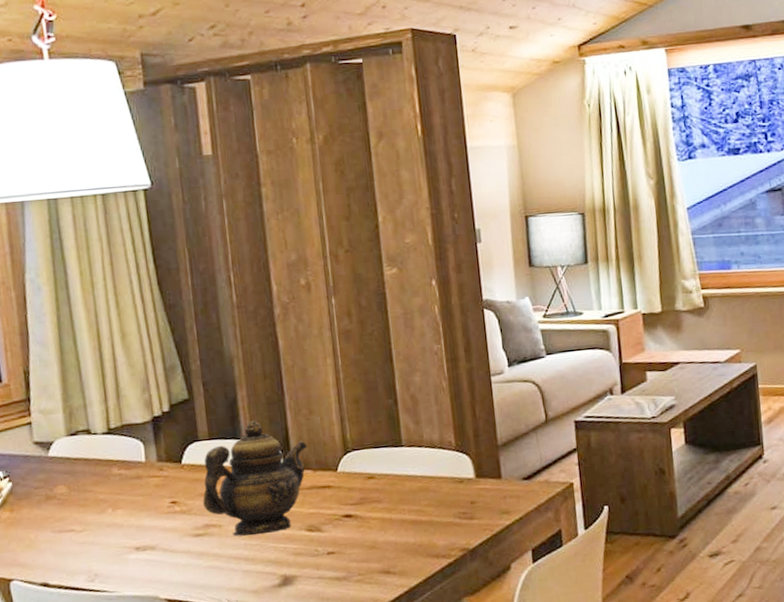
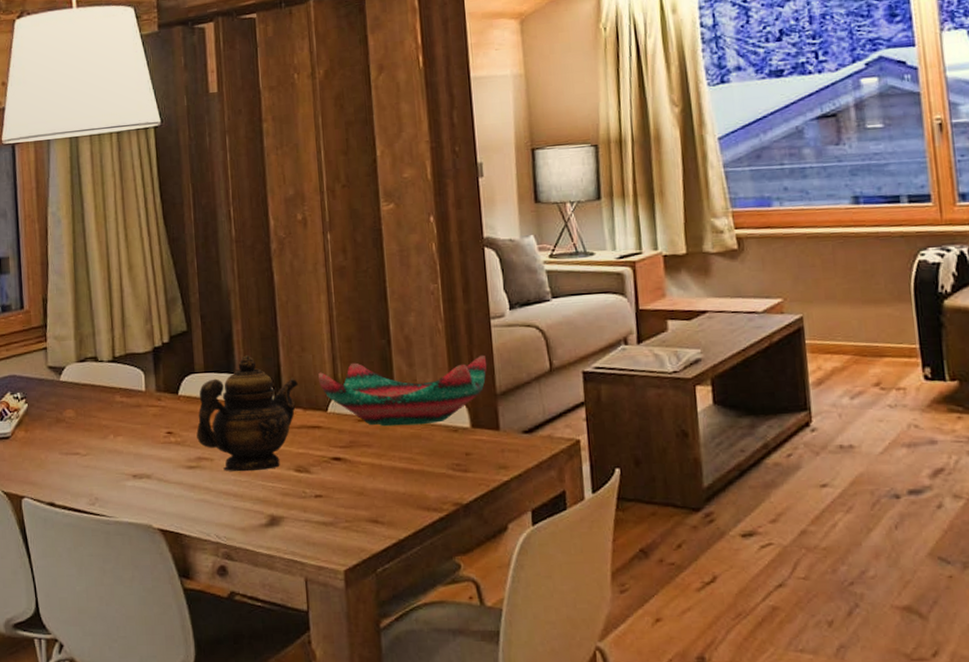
decorative bowl: none [327,409,489,482] -> present [318,354,488,427]

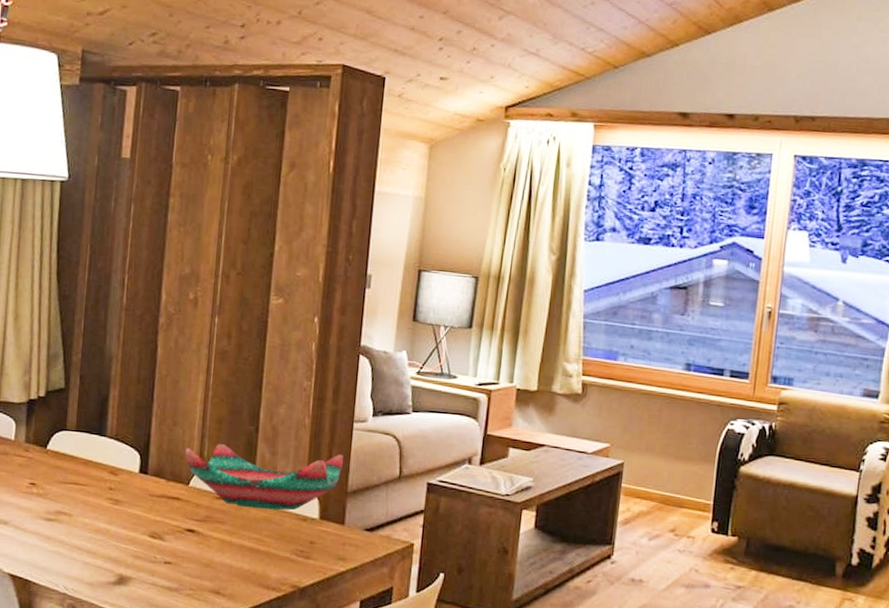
teapot: present [196,355,299,472] -> none [59,421,166,532]

